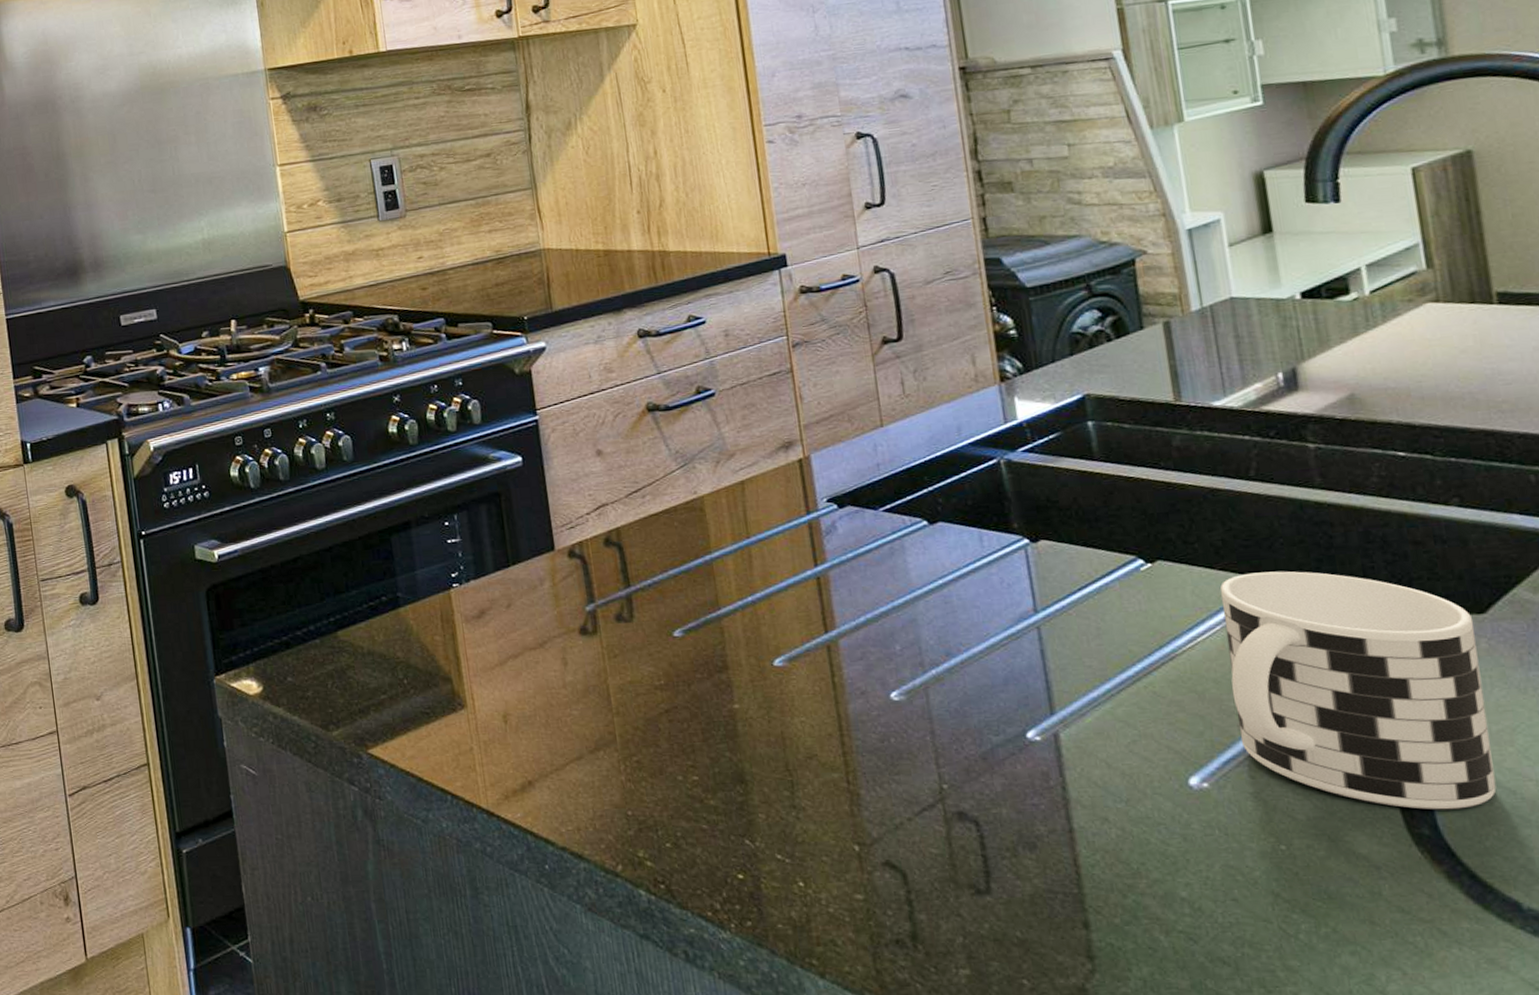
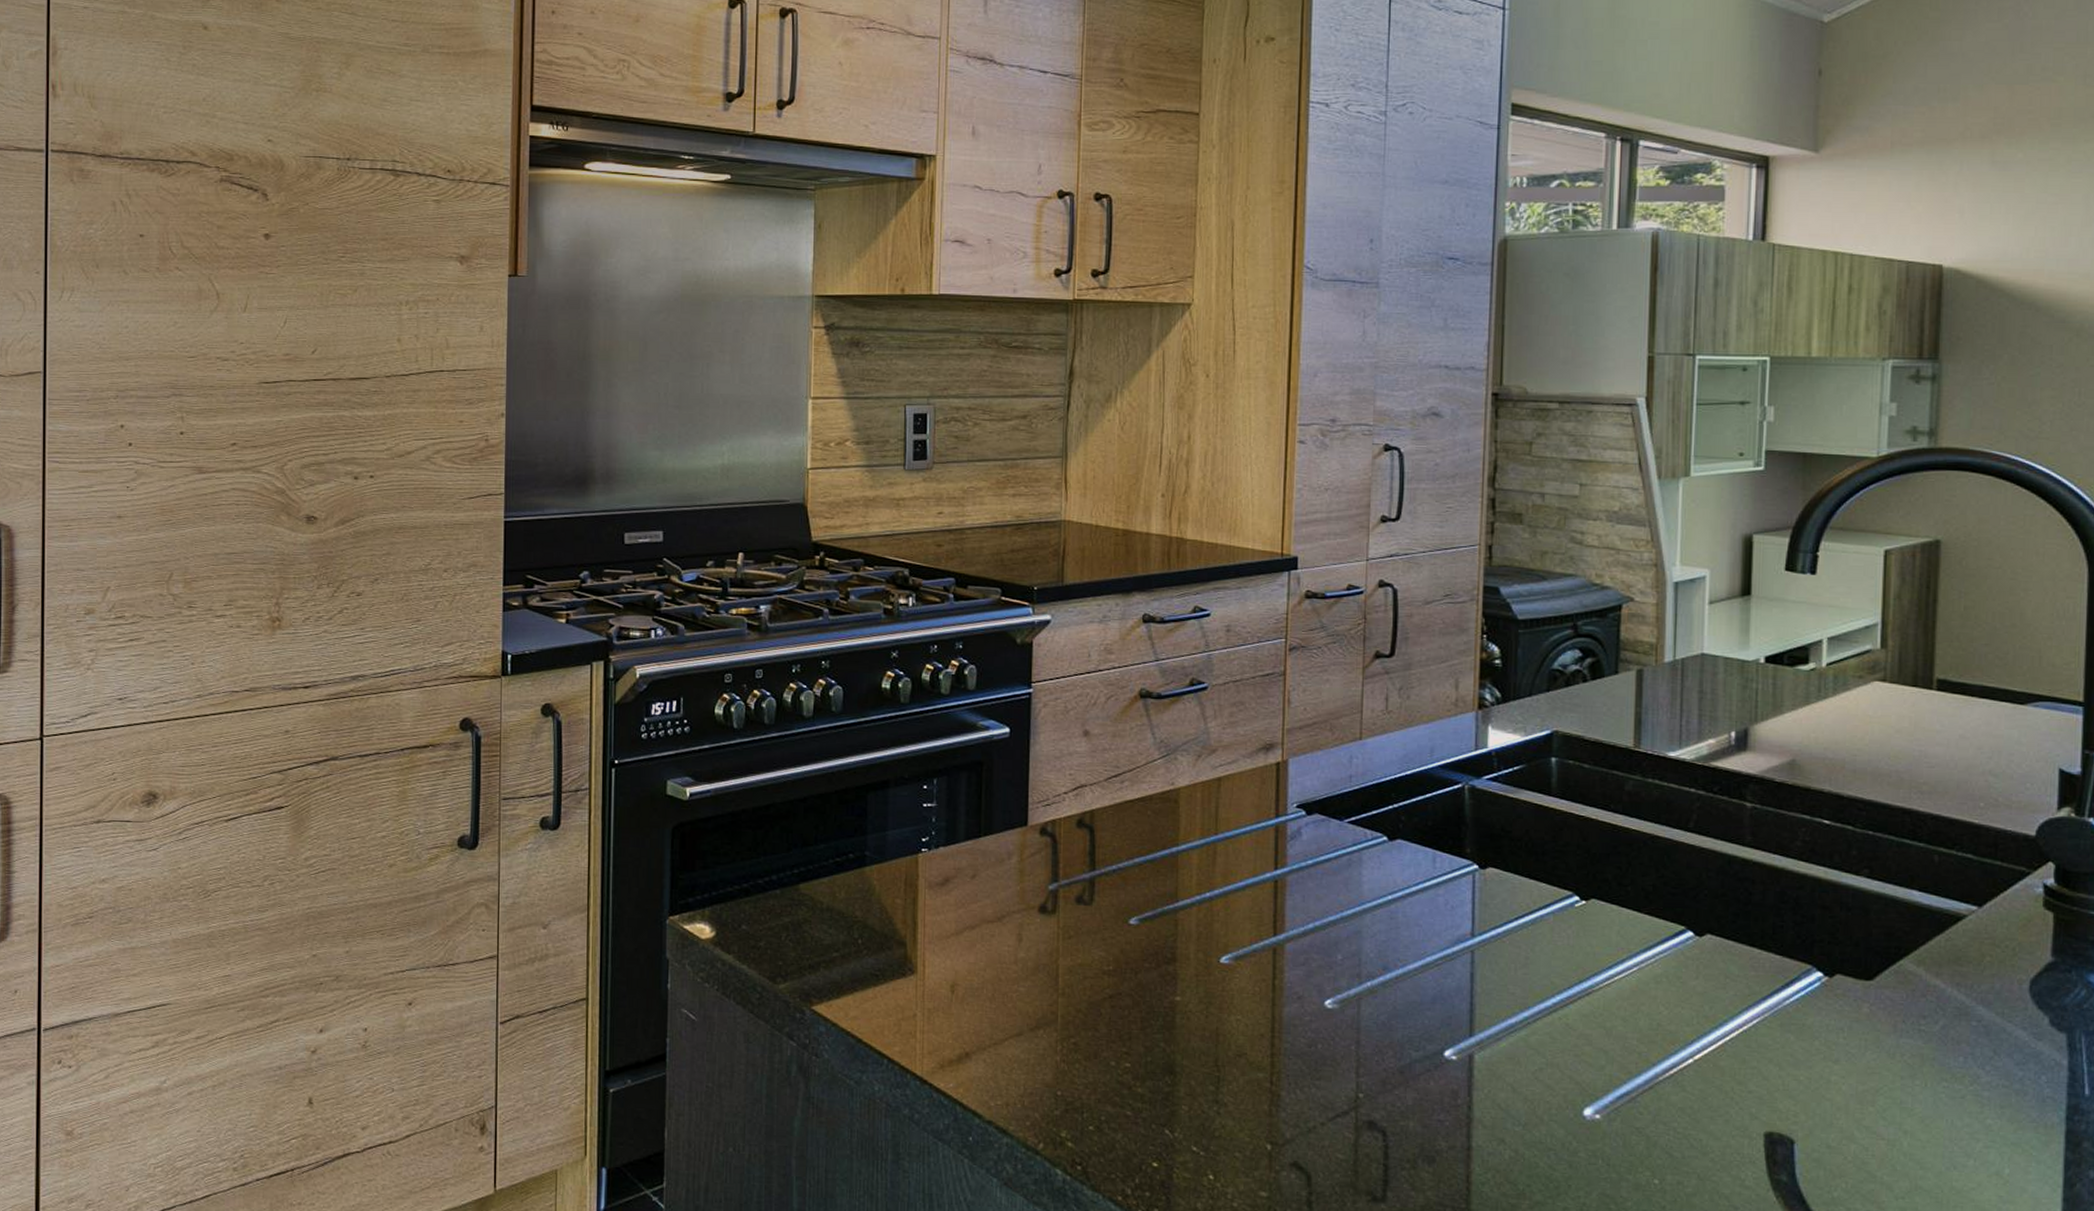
cup: present [1220,571,1497,810] -> none [1636,920,1861,1160]

